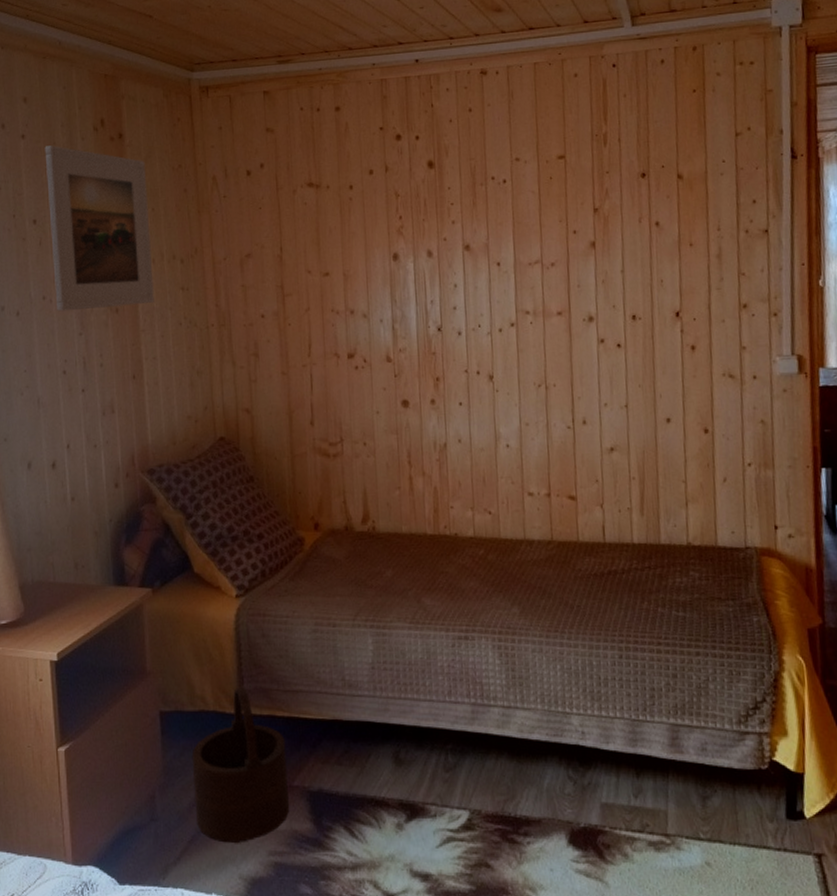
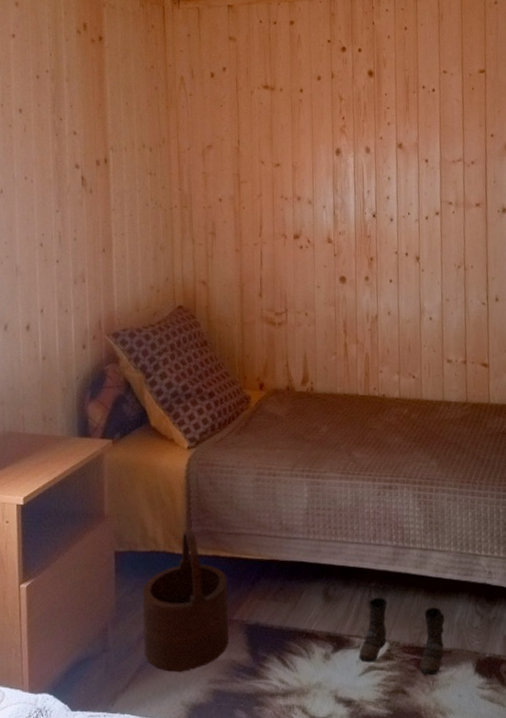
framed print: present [44,145,154,312] -> none [32,44,125,191]
boots: none [435,760,533,848] -> present [359,597,445,676]

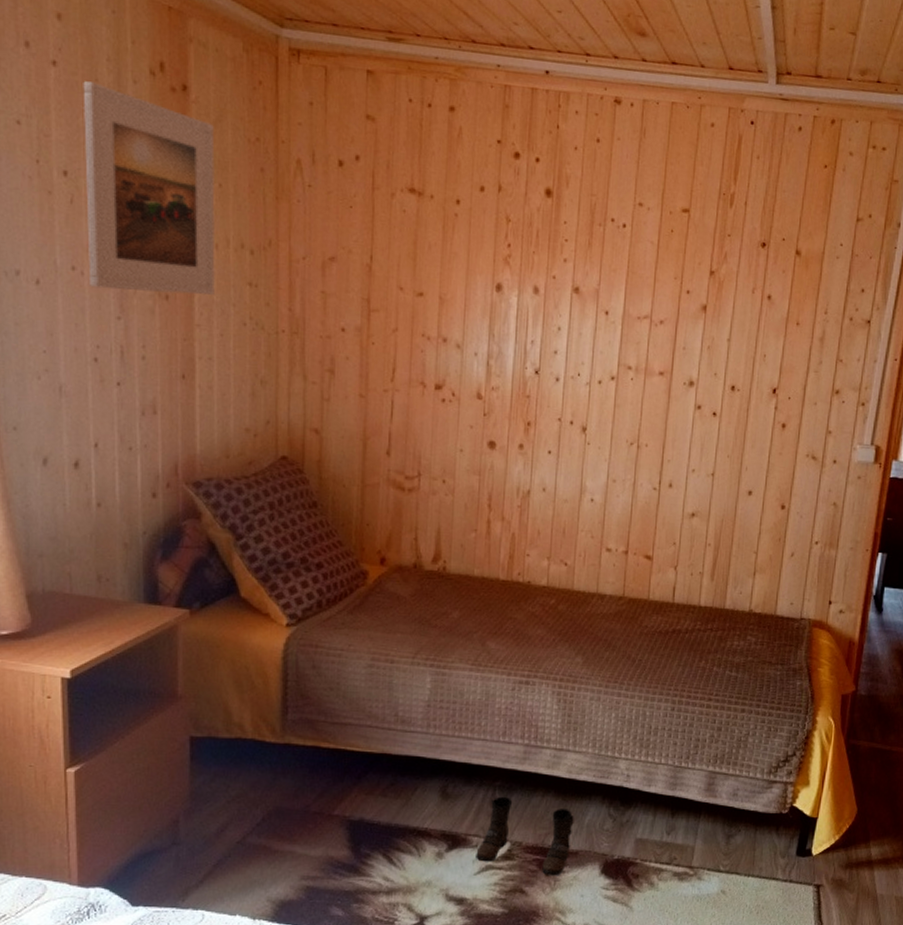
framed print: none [32,44,125,191] -> present [83,81,215,296]
wooden bucket: present [142,529,228,672] -> none [223,716,329,867]

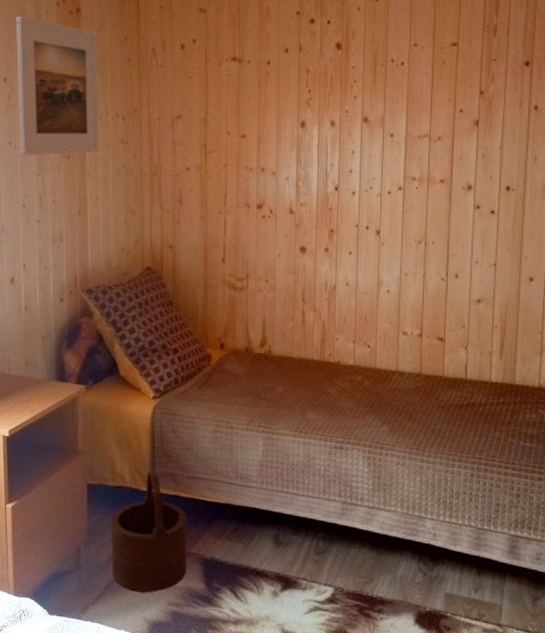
wooden bucket: none [223,716,329,867] -> present [111,470,187,593]
boots: present [476,796,574,876] -> none [305,546,388,622]

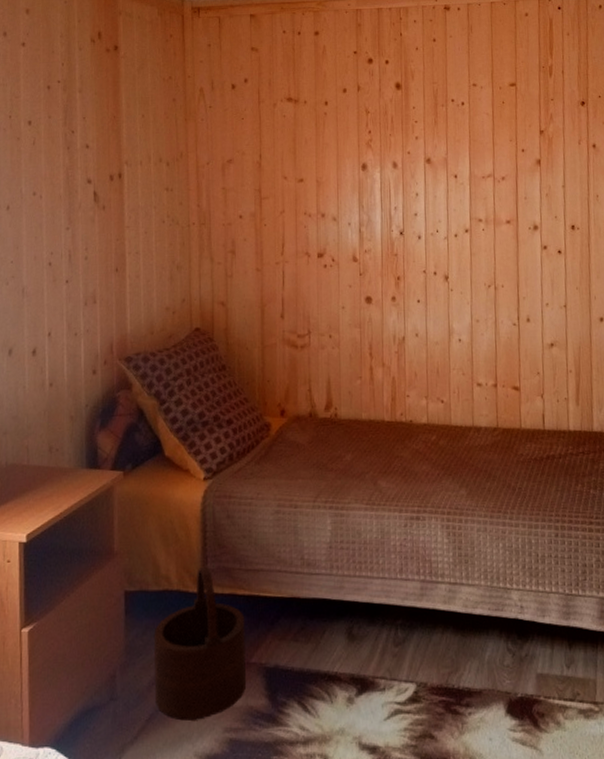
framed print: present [16,16,99,156] -> none [43,54,140,207]

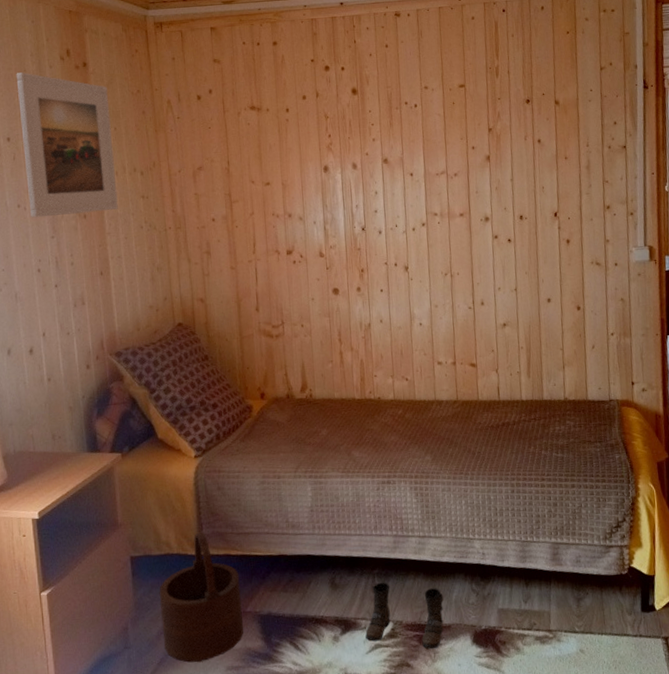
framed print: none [43,54,140,207] -> present [16,72,118,218]
boots: none [384,635,475,719] -> present [365,582,444,649]

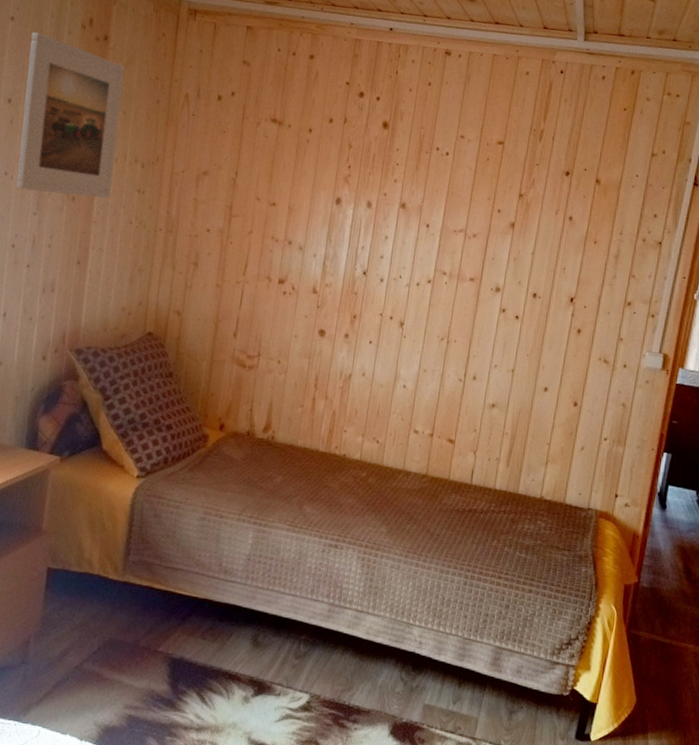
wooden bucket: present [159,532,243,663] -> none [63,557,159,694]
boots: present [365,582,444,649] -> none [278,650,369,732]

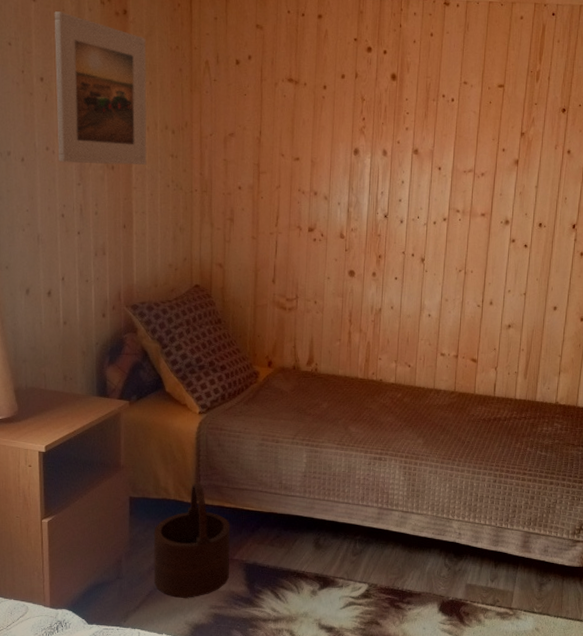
wooden bucket: none [63,557,159,694] -> present [153,483,230,598]

